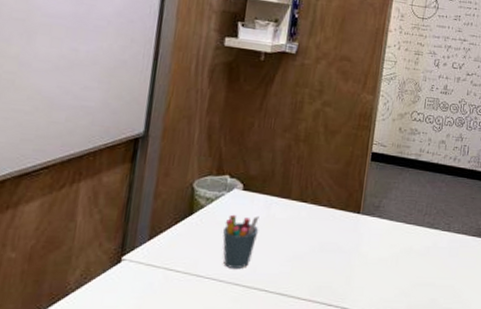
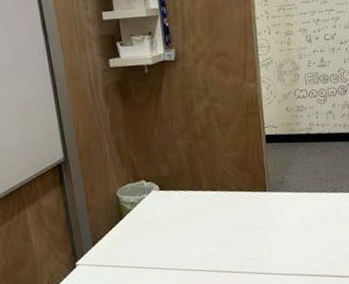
pen holder: present [222,214,260,268] -> none [151,209,182,257]

